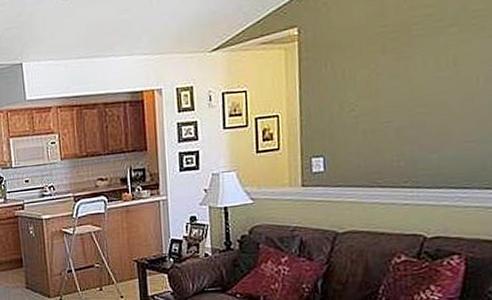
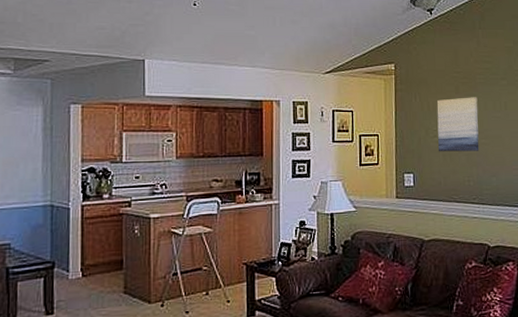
wall art: none [354,54,414,129] -> present [437,97,480,152]

